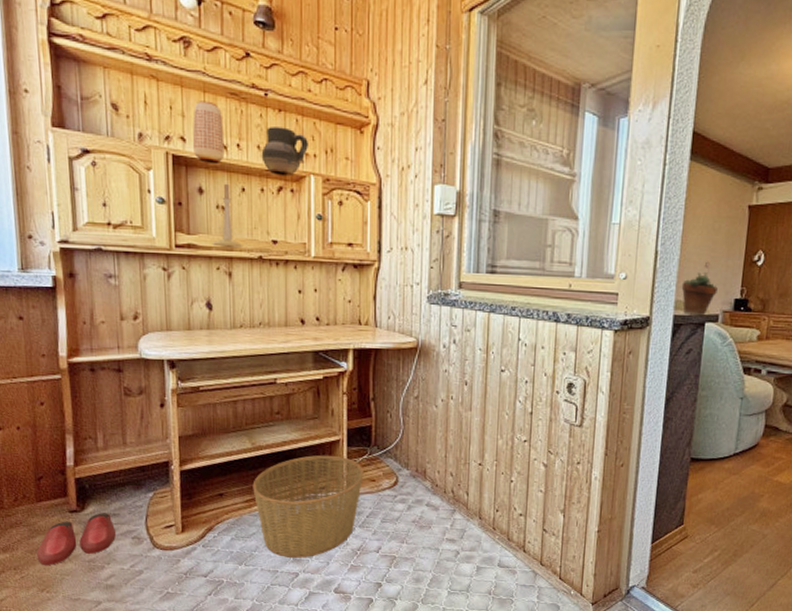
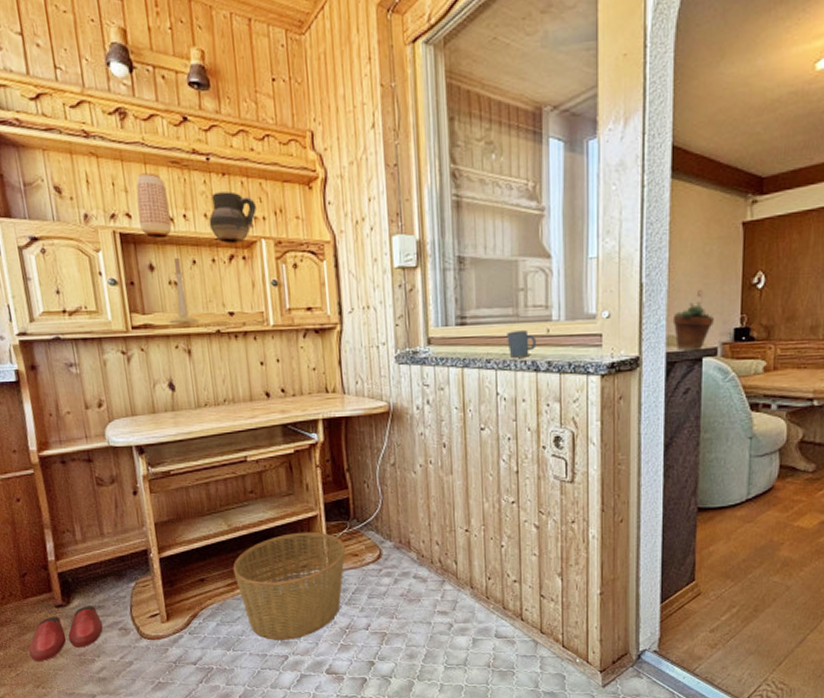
mug: none [532,283,559,309] -> present [507,330,537,359]

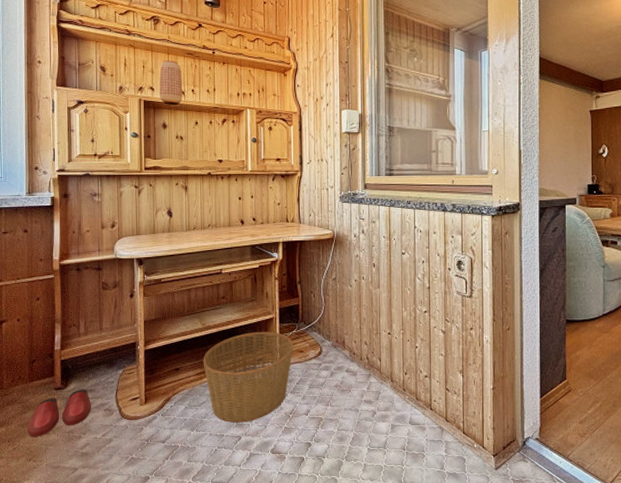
candlestick: present [168,257,200,324] -> none [172,119,196,167]
ceramic jug: present [208,191,256,244] -> none [210,75,245,111]
mug: present [507,330,537,359] -> none [423,181,445,202]
succulent plant: present [672,289,714,351] -> none [543,156,573,200]

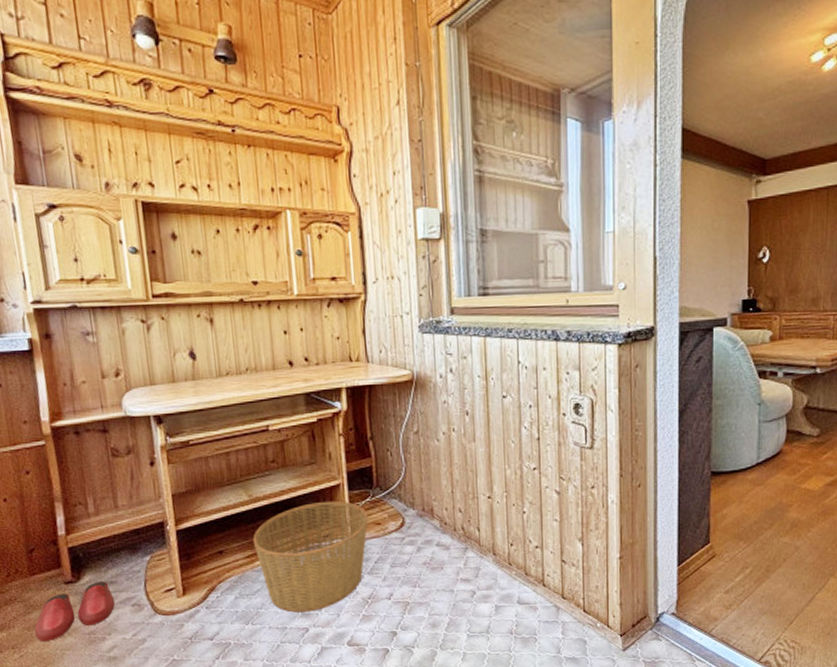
vase: present [159,60,183,106] -> none [159,143,196,208]

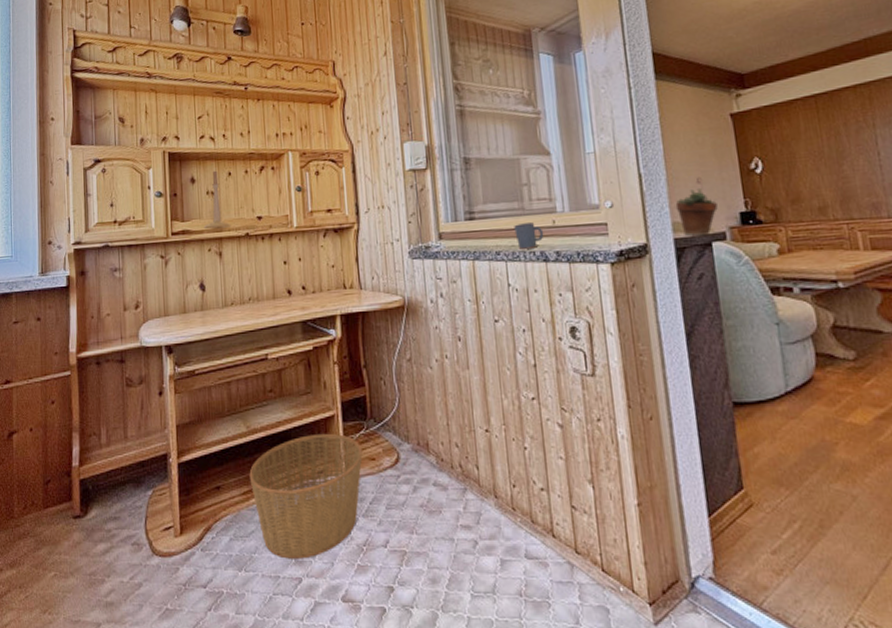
slippers: present [34,581,115,642] -> none [41,517,116,582]
candlestick: none [190,226,223,293] -> present [203,170,231,230]
mug: none [528,301,557,329] -> present [514,222,544,251]
succulent plant: none [685,263,723,321] -> present [675,176,718,236]

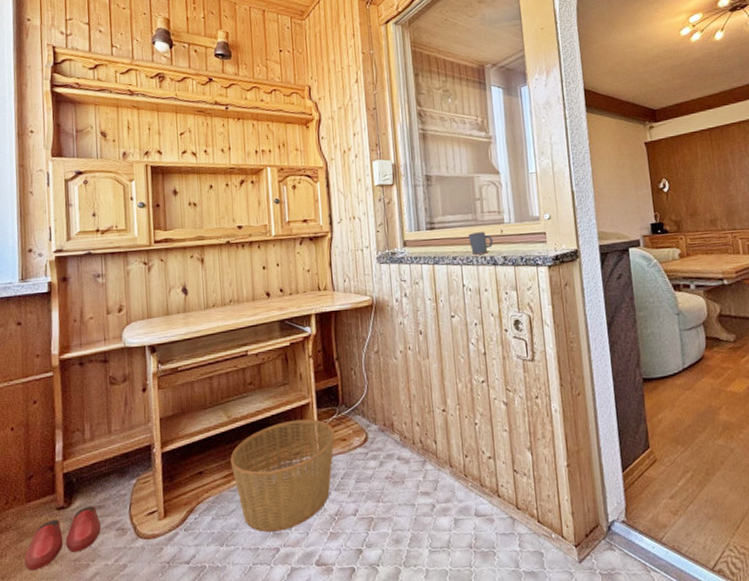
slippers: none [41,517,116,582] -> present [24,506,101,571]
candlestick: present [203,170,231,230] -> none [186,183,213,238]
succulent plant: present [675,176,718,236] -> none [600,194,634,243]

